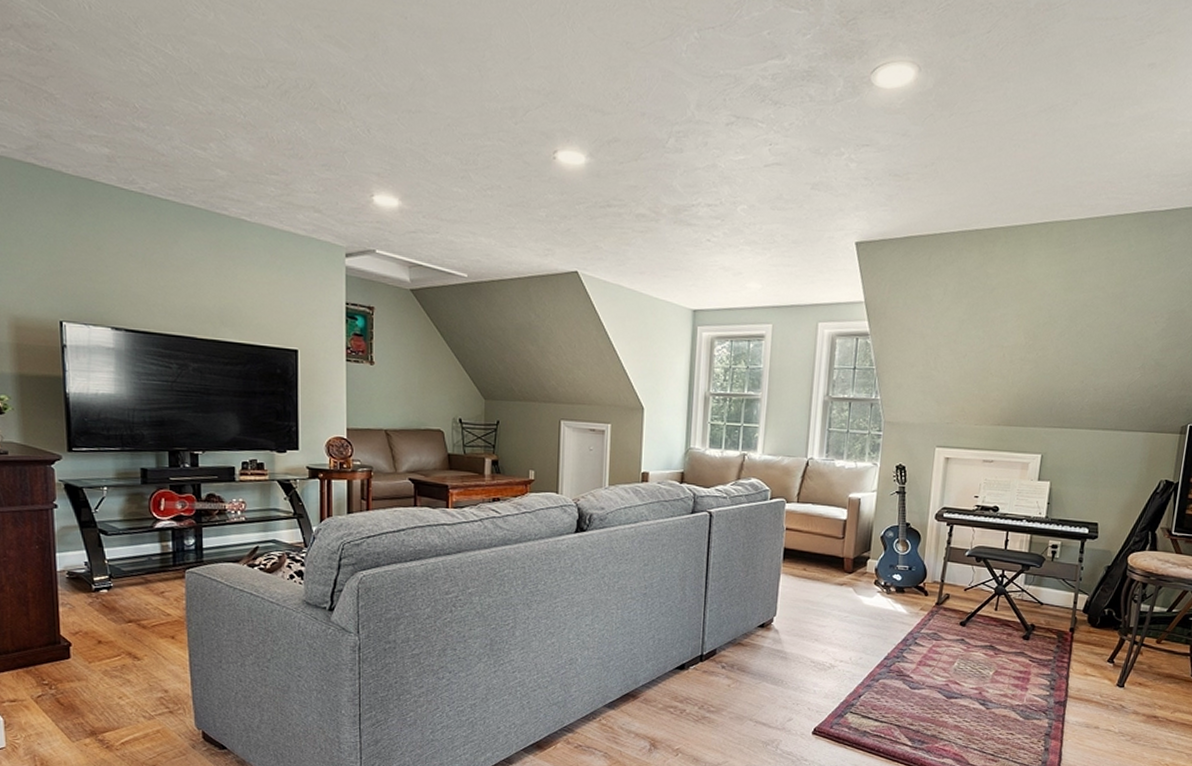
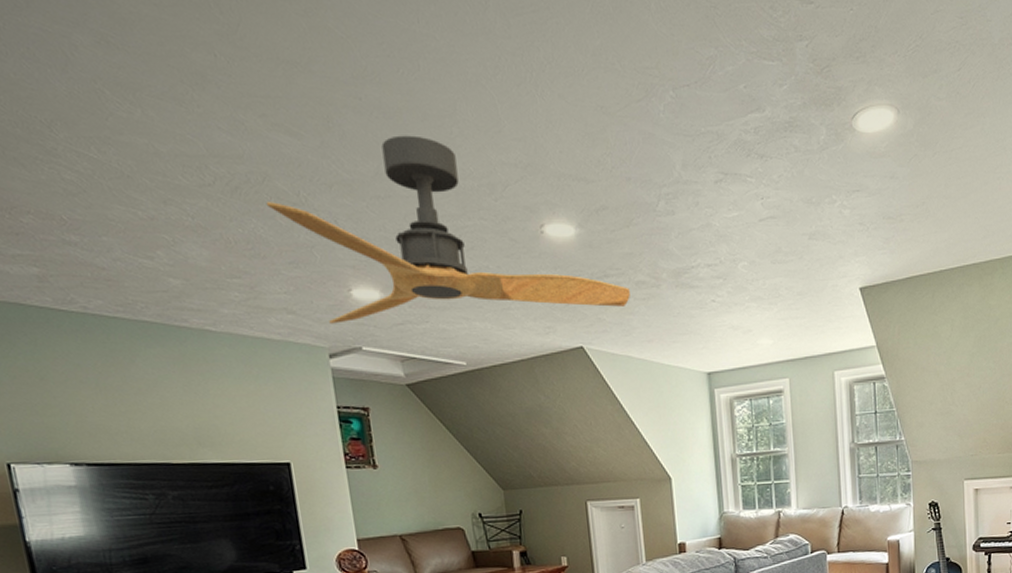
ceiling fan: none [309,54,629,237] -> present [265,135,630,324]

